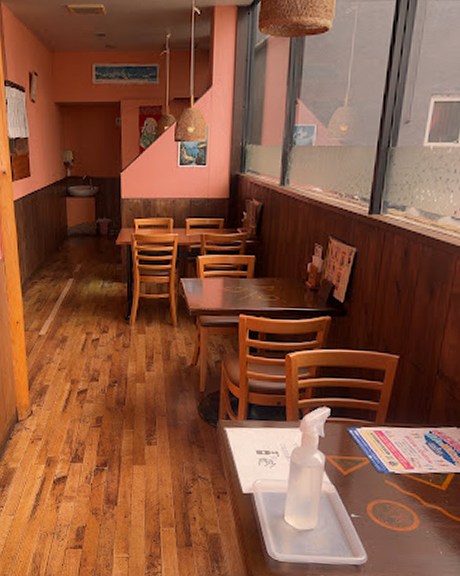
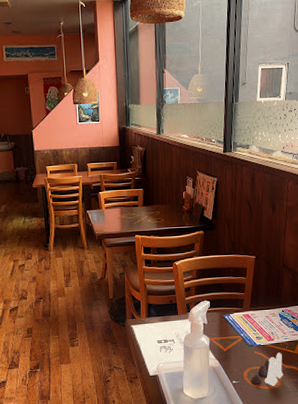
salt and pepper shaker set: none [375,485,423,528] -> present [250,352,284,386]

